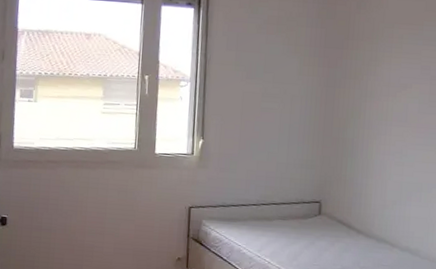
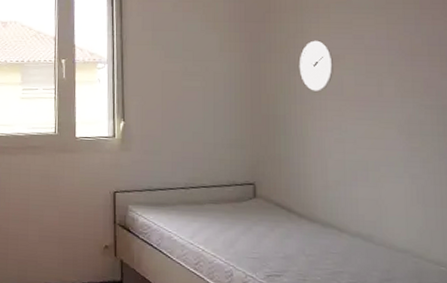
wall clock: none [370,69,401,118] -> present [299,40,333,91]

